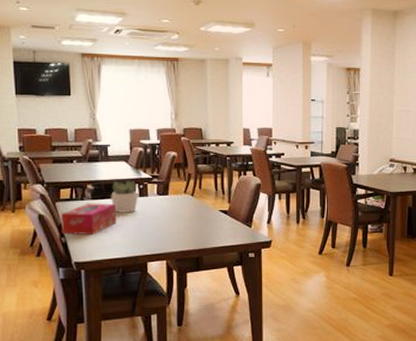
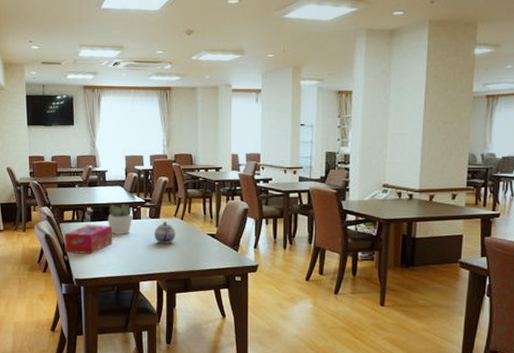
teapot: none [163,198,186,222] -> present [154,221,176,244]

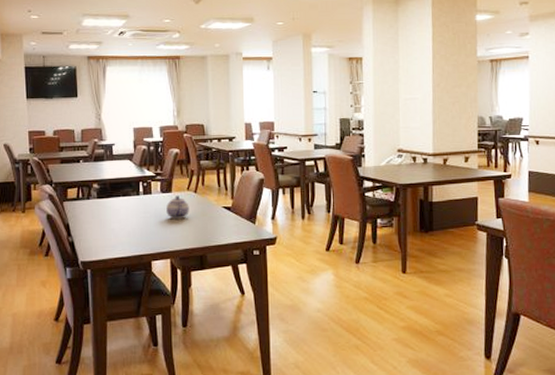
tissue box: present [64,225,113,254] -> none [68,202,122,234]
succulent plant: present [108,204,132,234] -> none [116,178,142,211]

